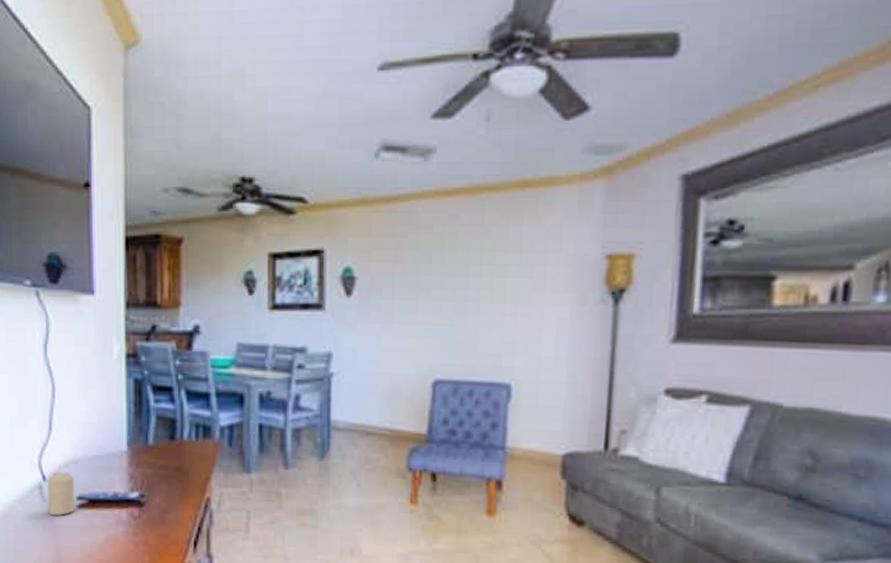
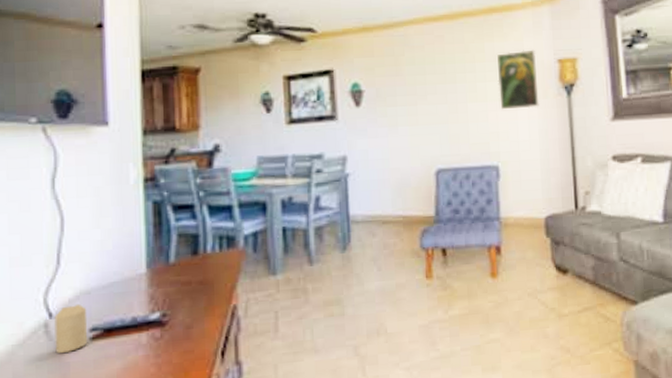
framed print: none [521,239,577,317] -> present [496,49,539,110]

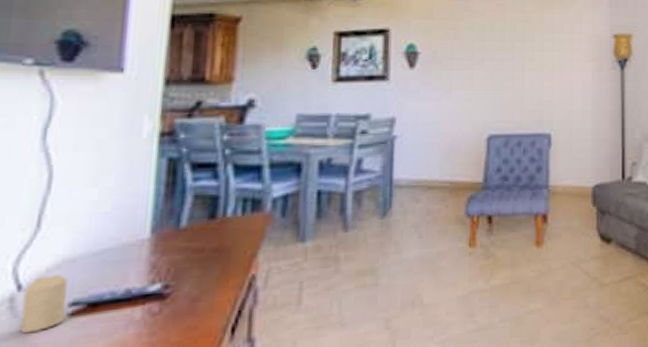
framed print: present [496,49,539,110] -> none [555,23,594,80]

